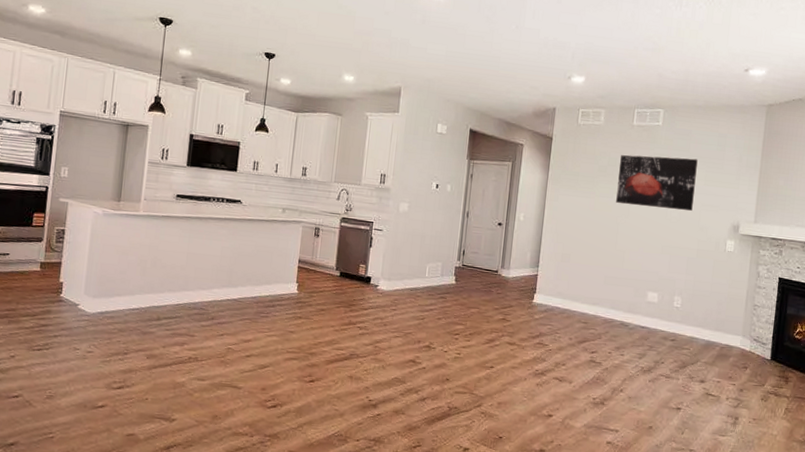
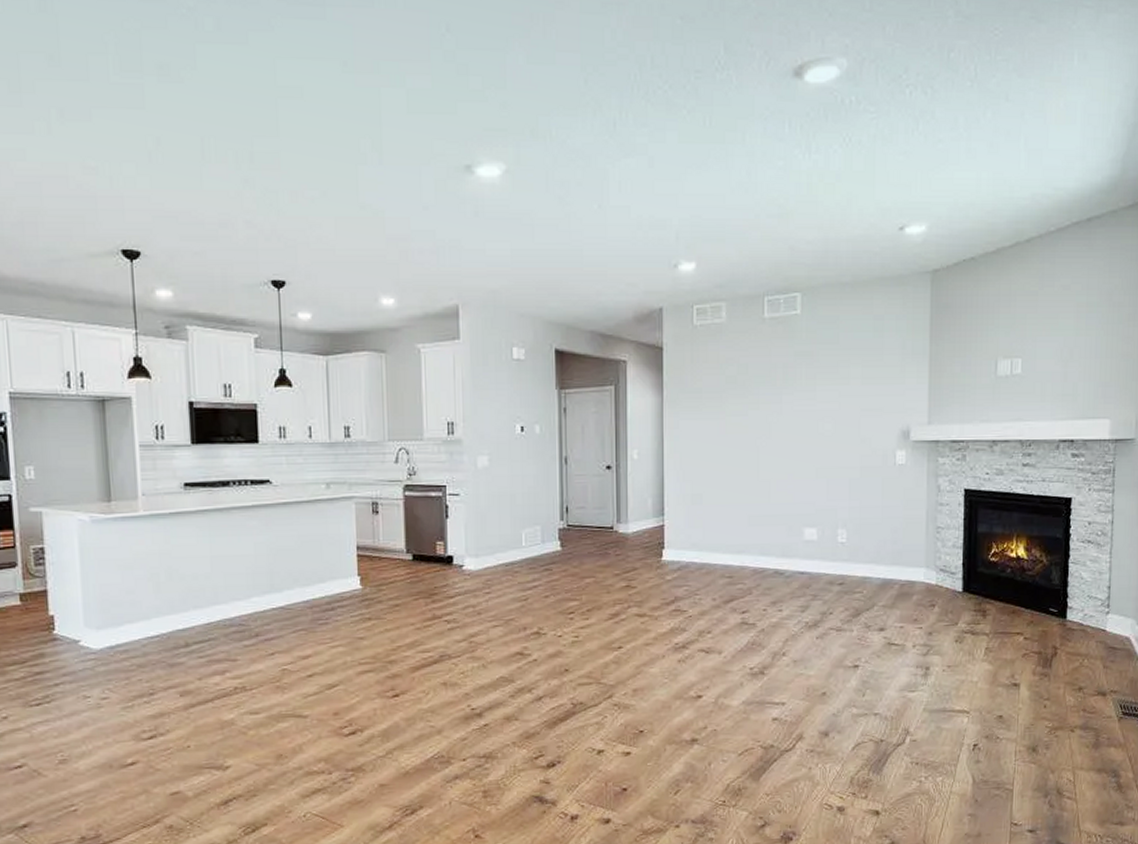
wall art: present [616,154,698,211] -> none [752,352,850,422]

